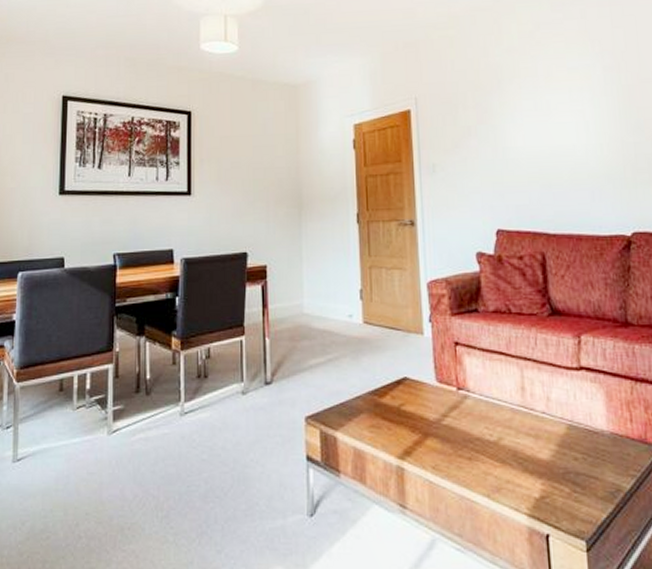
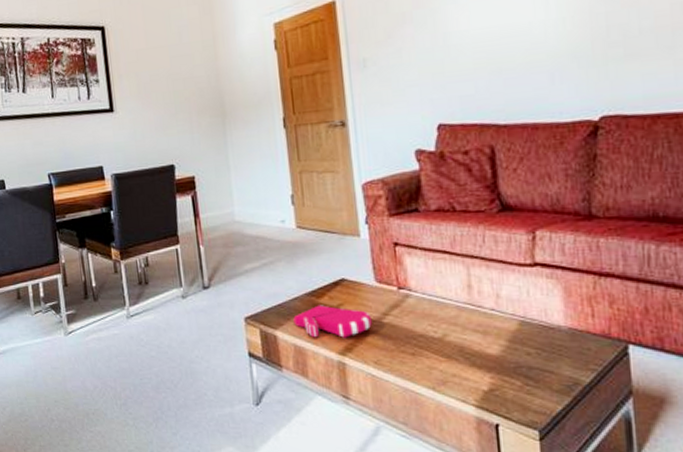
book: none [355,404,431,442] -> present [293,305,372,339]

